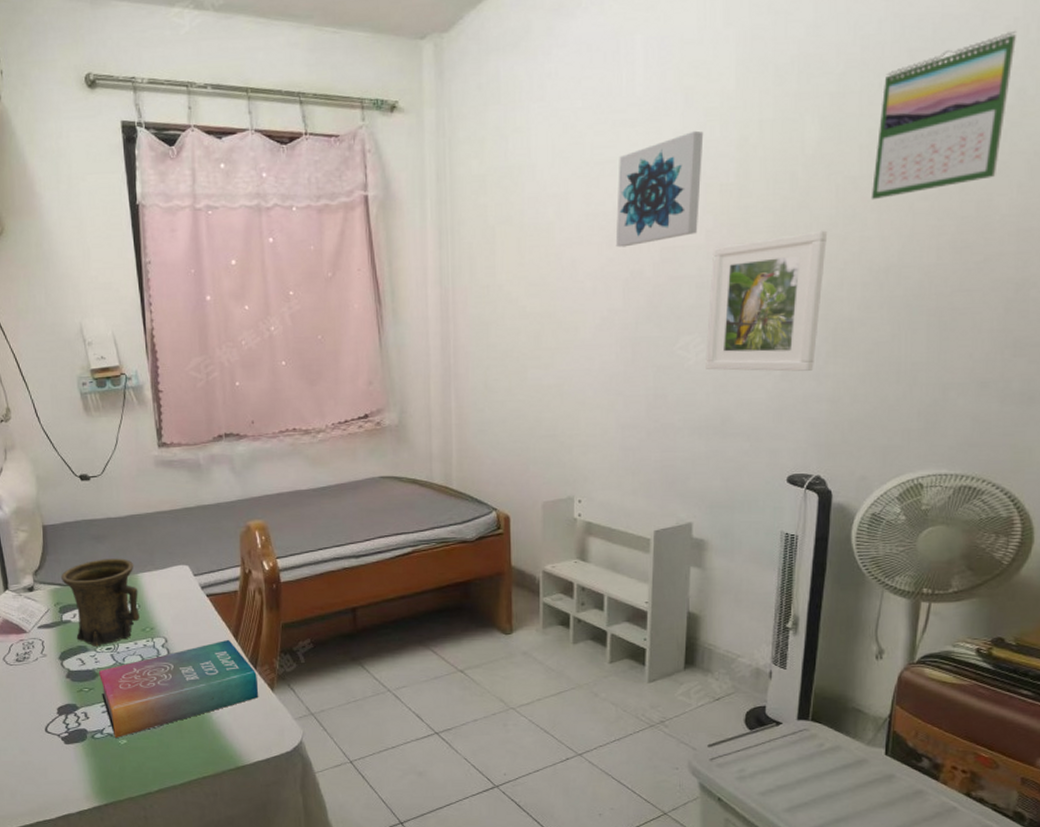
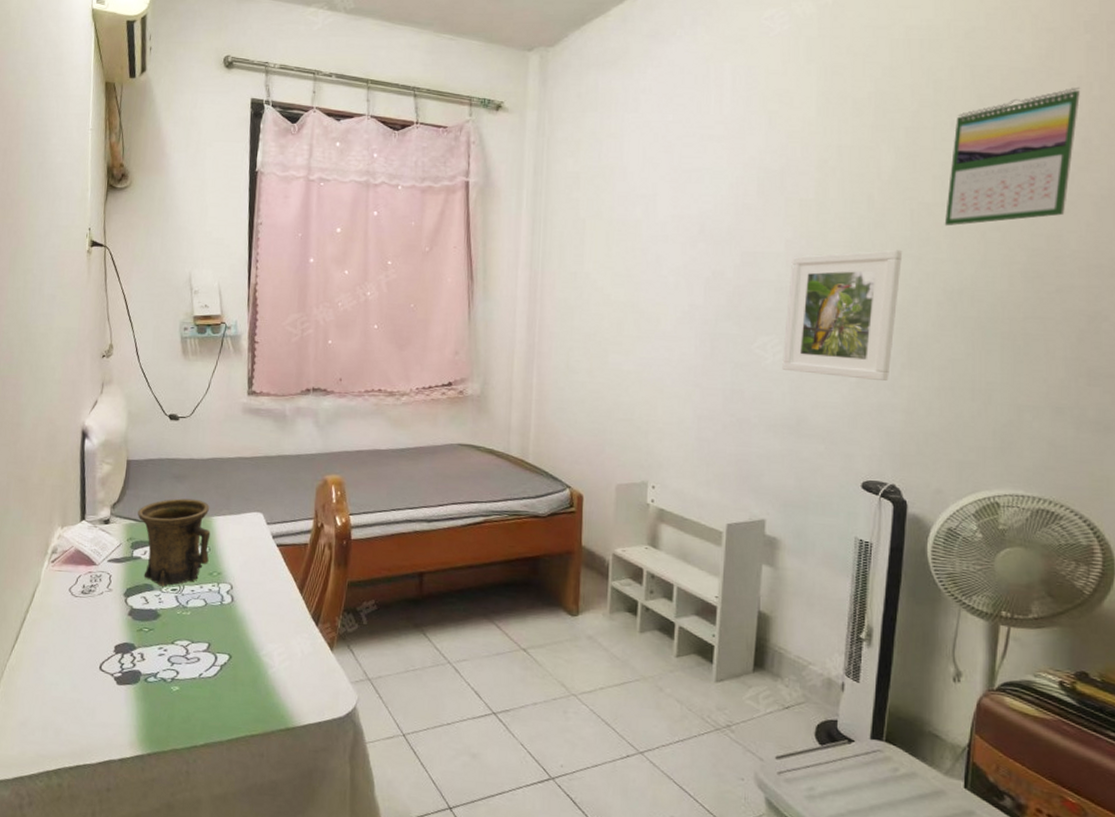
book: present [98,639,259,739] -> none [160,592,318,685]
wall art: present [615,130,704,248] -> none [699,150,786,249]

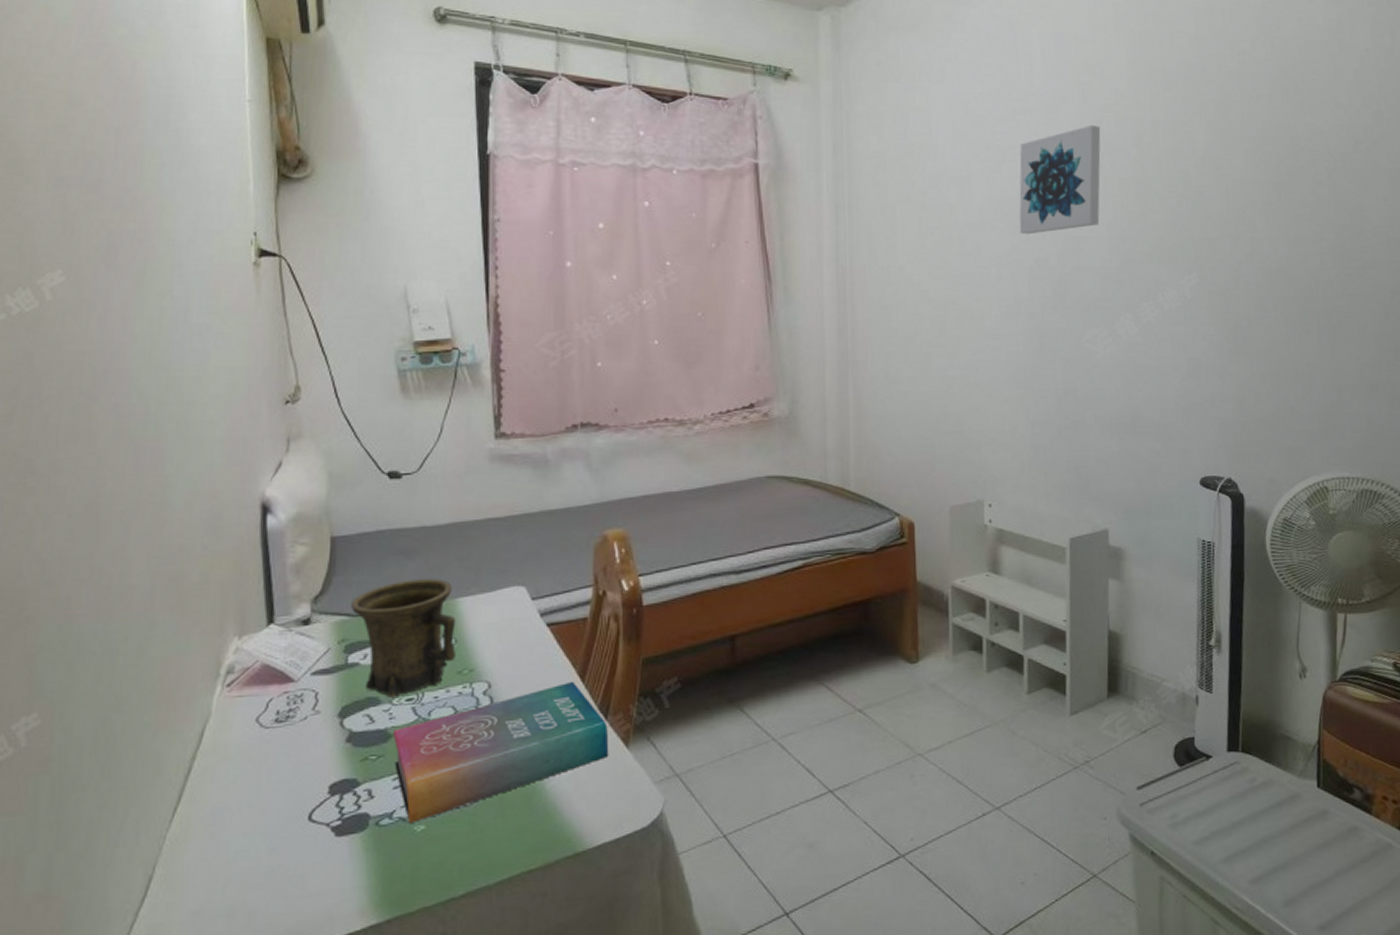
book: none [160,592,318,685] -> present [392,681,609,825]
wall art: none [699,150,786,249] -> present [1019,124,1101,235]
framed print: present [782,249,902,381] -> none [1113,229,1221,369]
calendar: present [944,86,1080,226] -> none [1257,60,1370,204]

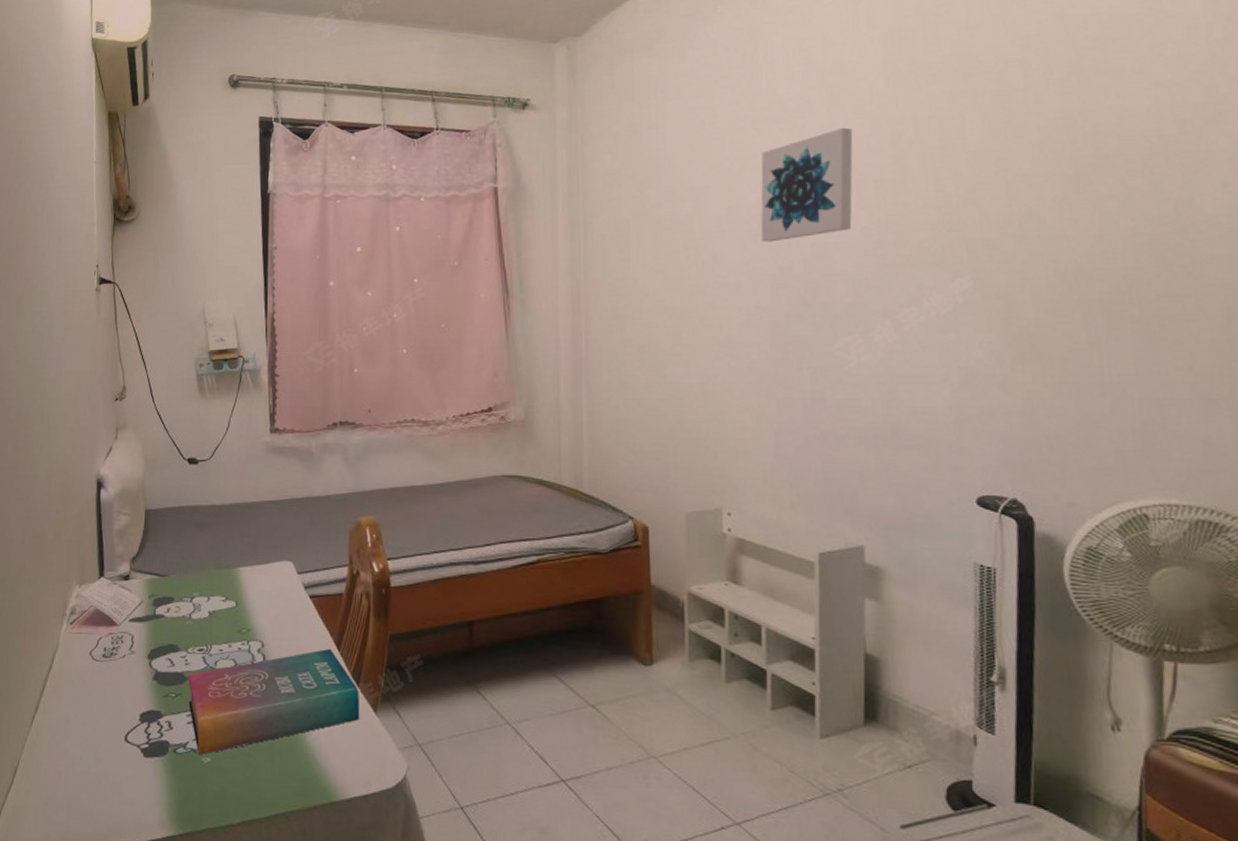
mug: present [351,578,456,698] -> none [159,549,237,647]

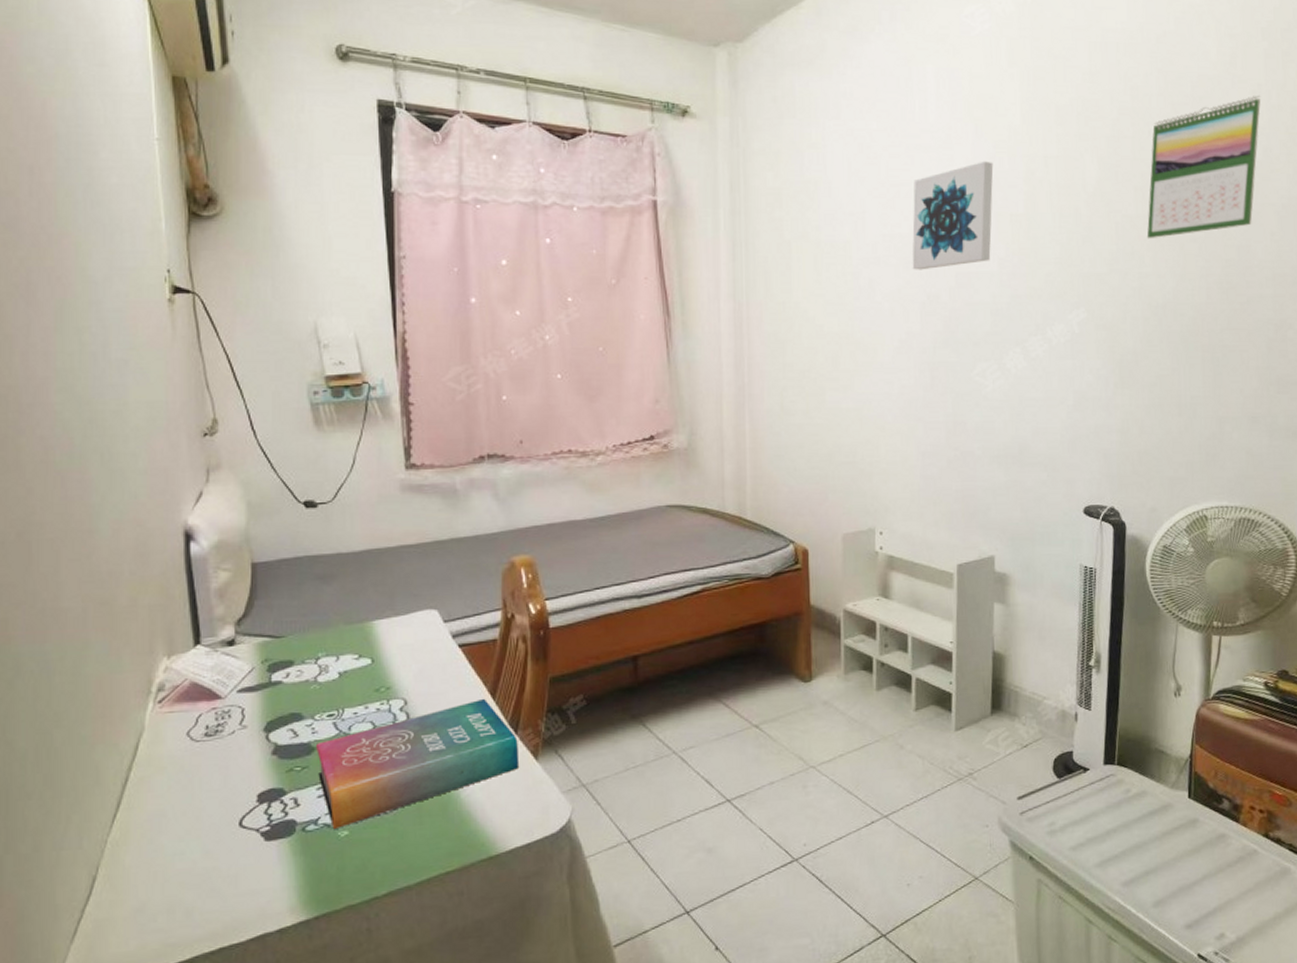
calendar: none [1048,29,1199,199] -> present [1146,95,1261,239]

